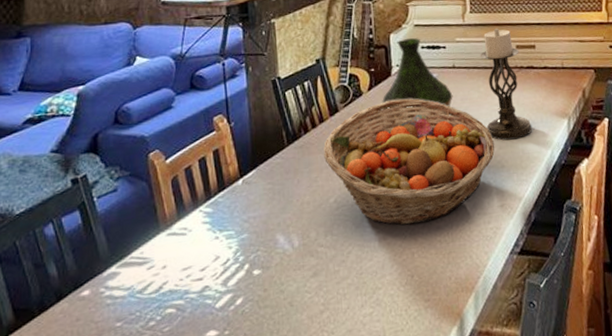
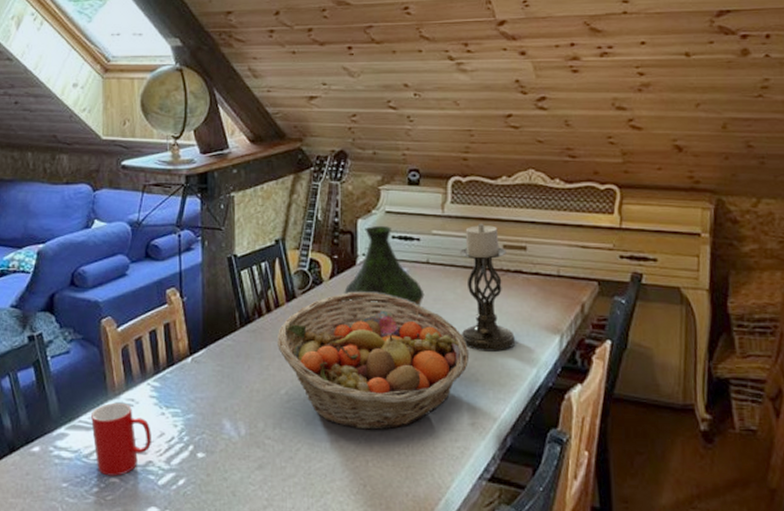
cup: none [143,232,207,308] -> present [91,402,151,476]

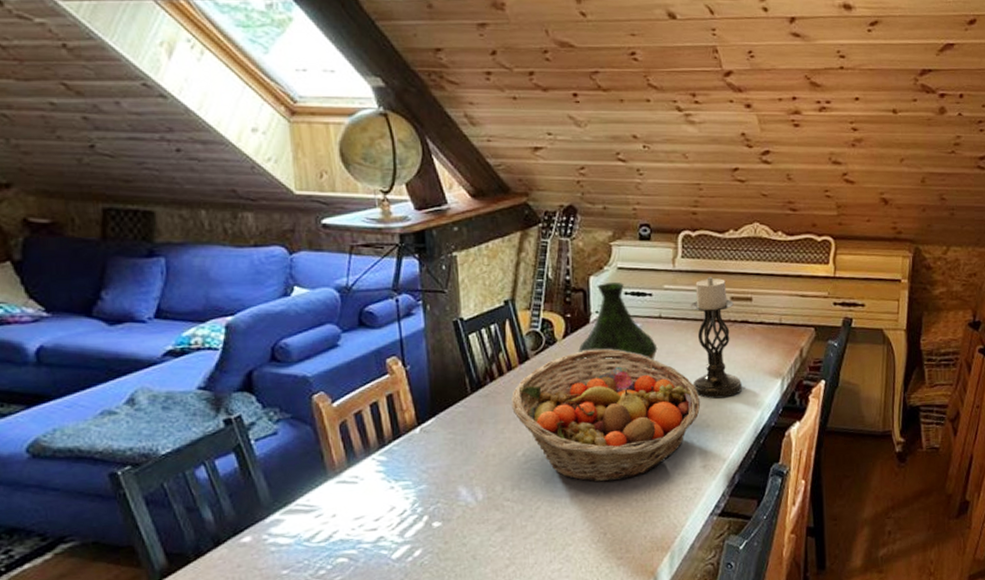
cup: present [91,402,151,476] -> none [310,480,381,557]

